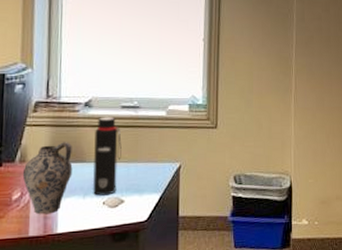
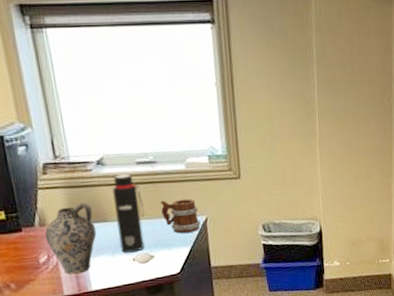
mug: none [138,144,174,179] -> present [160,198,201,234]

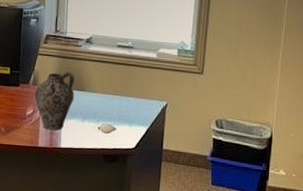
water bottle: present [112,174,145,253] -> none [90,53,116,122]
mug: present [160,198,201,234] -> none [129,81,162,114]

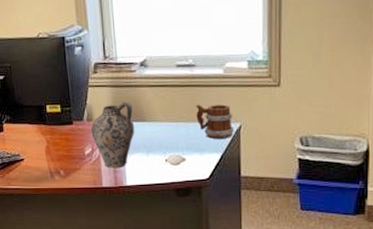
mug: none [129,81,162,114] -> present [196,104,234,139]

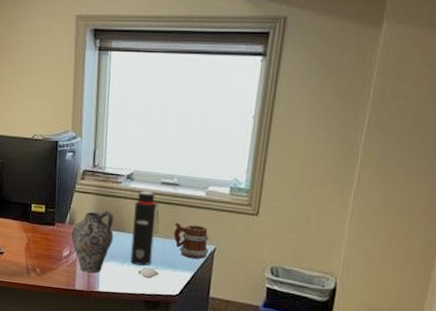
water bottle: none [152,76,180,153] -> present [130,191,159,266]

